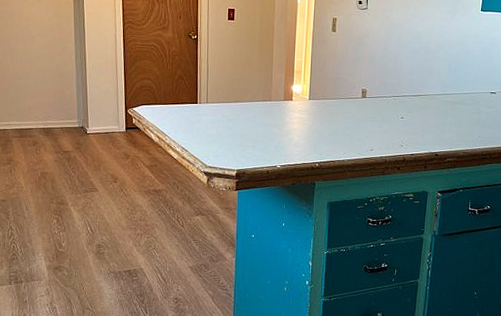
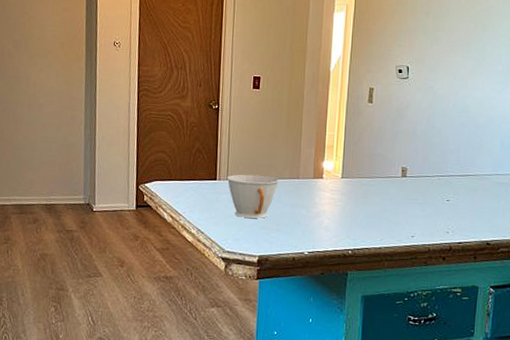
teacup: none [206,97,254,138] -> present [226,174,279,219]

